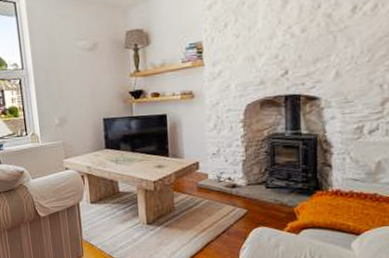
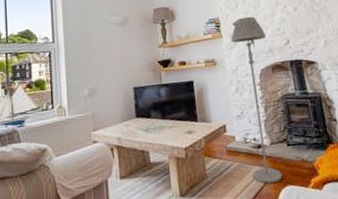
floor lamp: none [214,40,260,222] -> present [230,16,283,184]

